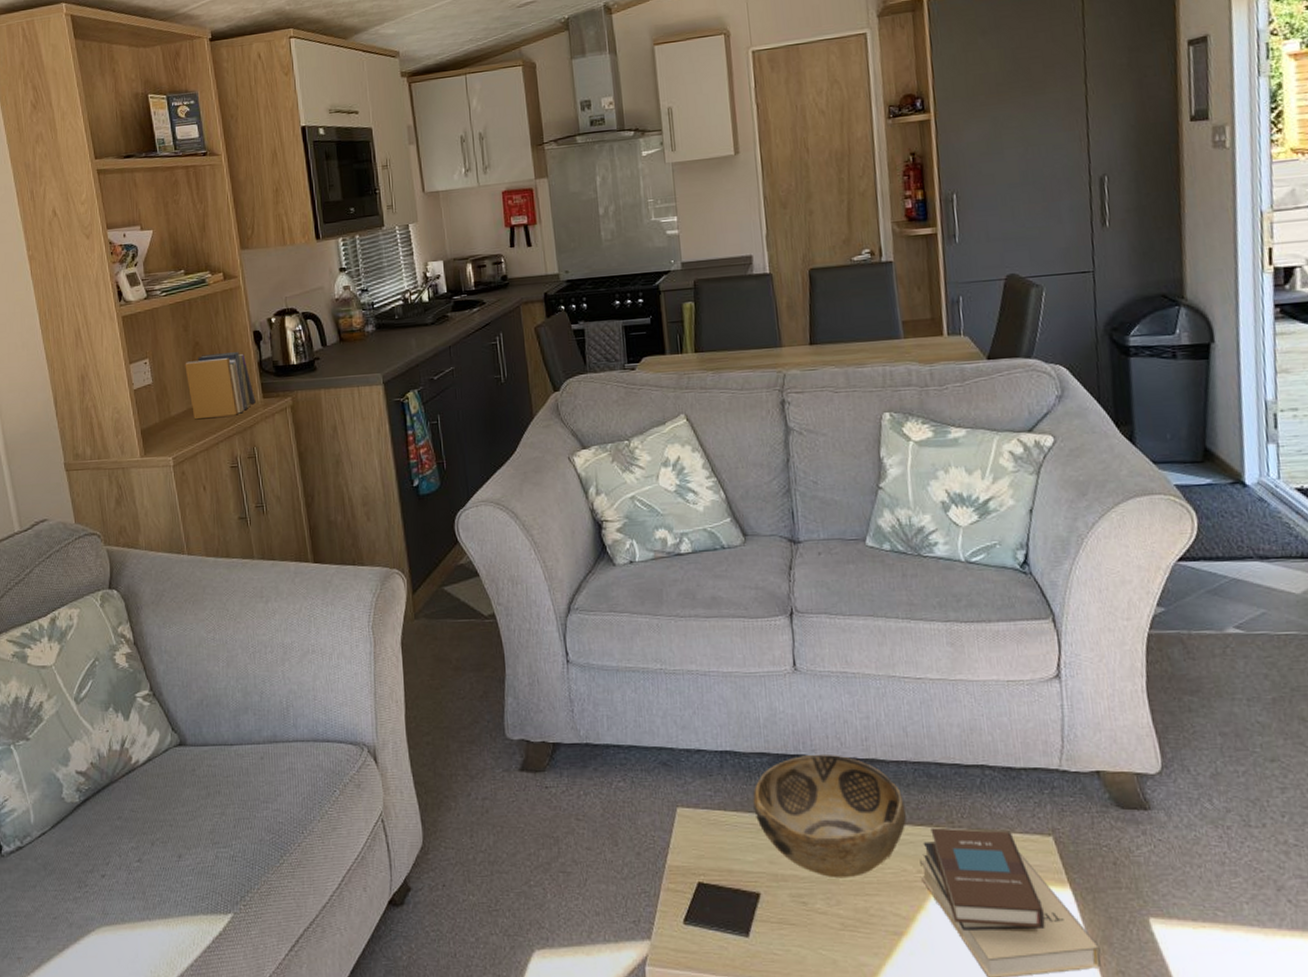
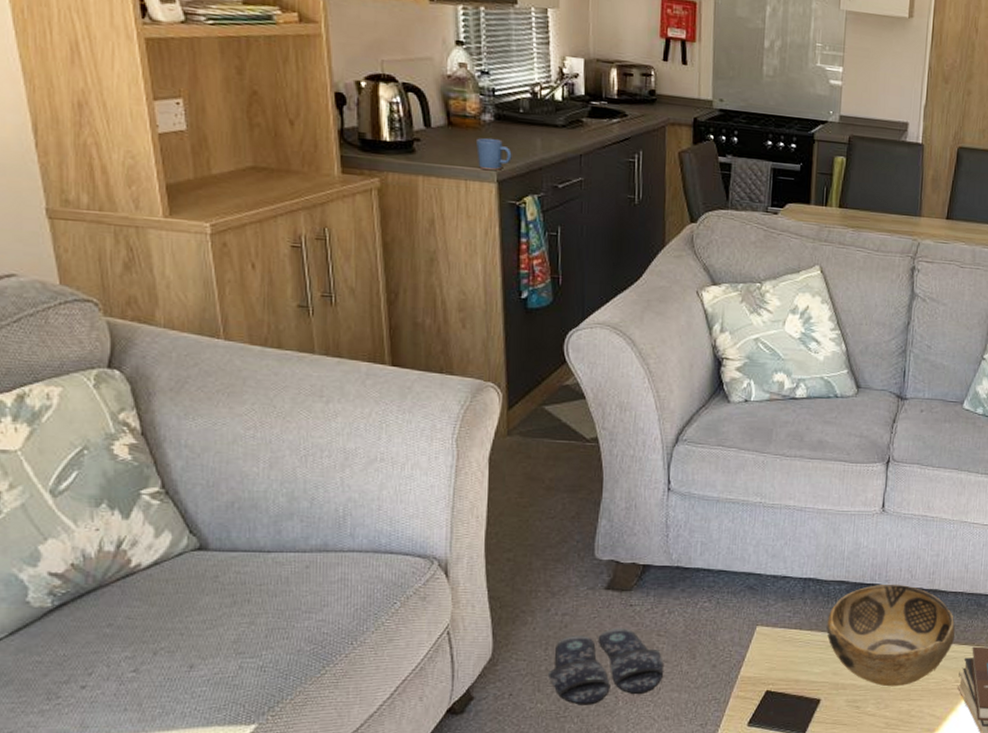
books: present [185,352,256,420] -> none [235,108,332,188]
mug: none [363,345,393,375] -> present [476,137,512,171]
slippers: none [476,811,587,898] -> present [549,627,663,705]

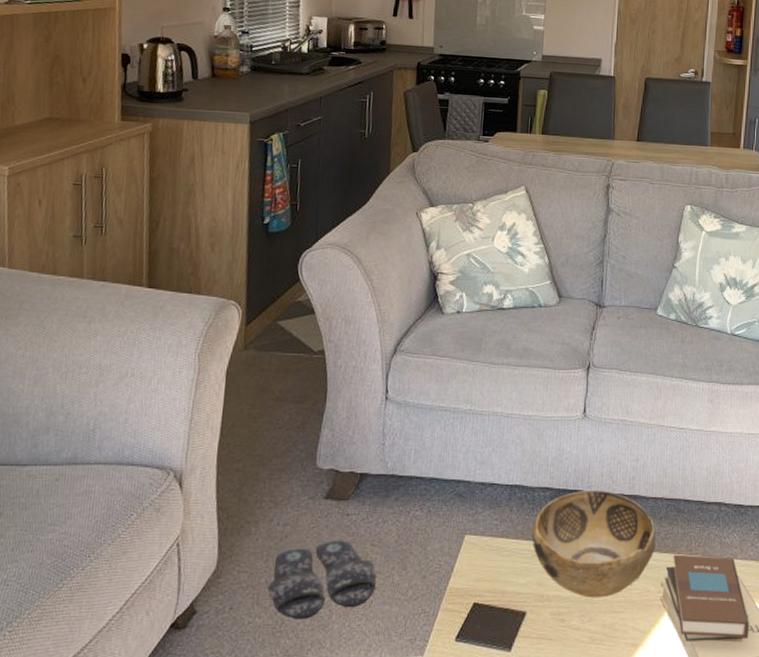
mug: present [476,137,512,171] -> none [234,86,264,114]

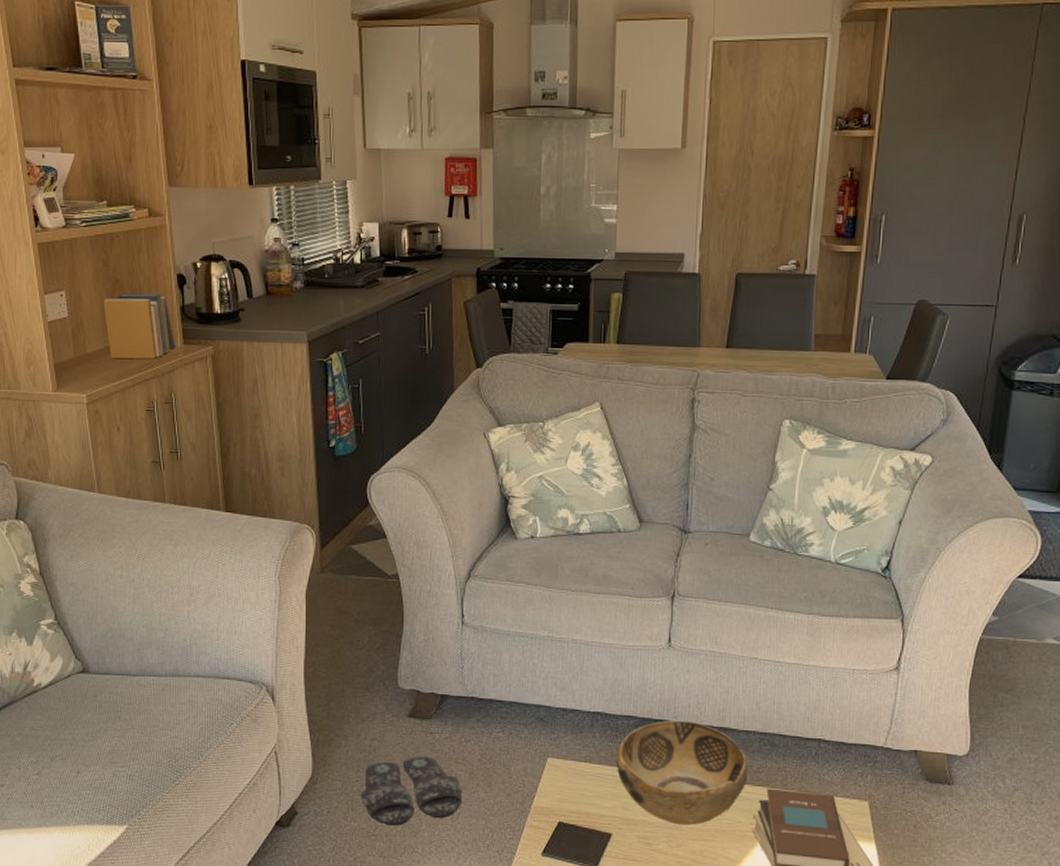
books: none [39,69,113,134] -> present [103,293,176,359]

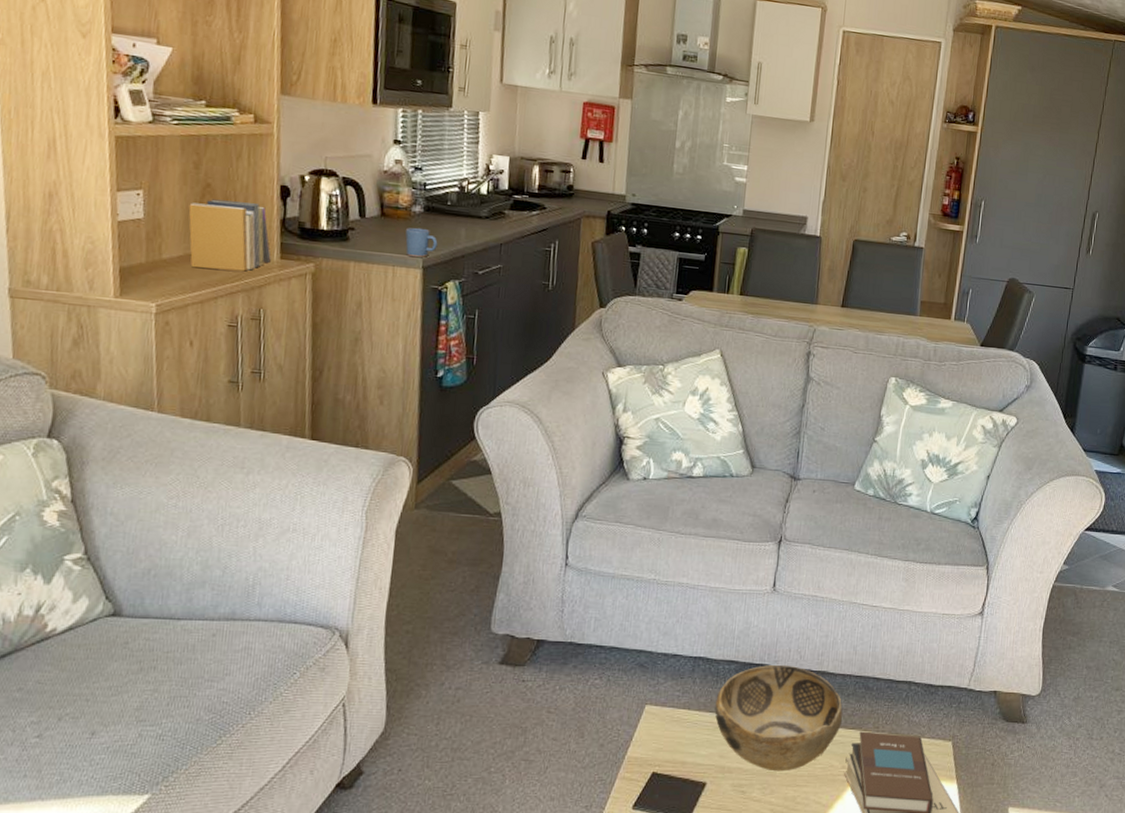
mug: none [290,303,319,333] -> present [405,227,438,258]
slippers: present [360,753,462,826] -> none [438,703,552,783]

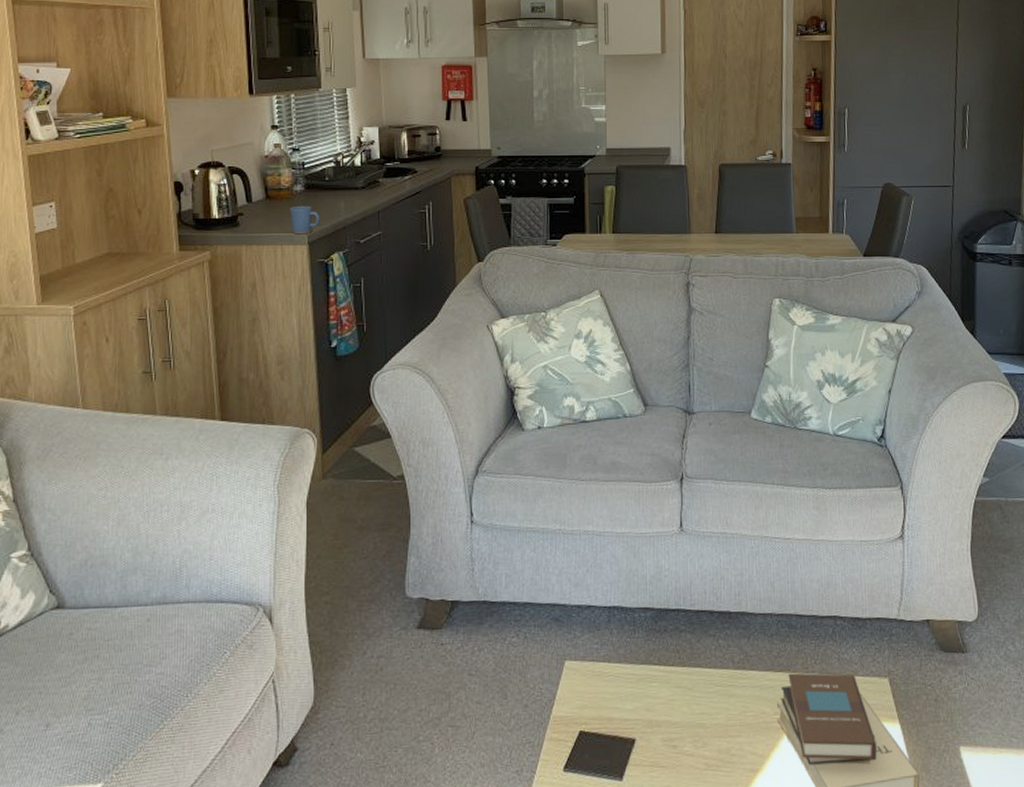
books: present [188,199,271,272] -> none [95,202,171,269]
decorative bowl: present [714,664,843,772] -> none [635,608,768,723]

